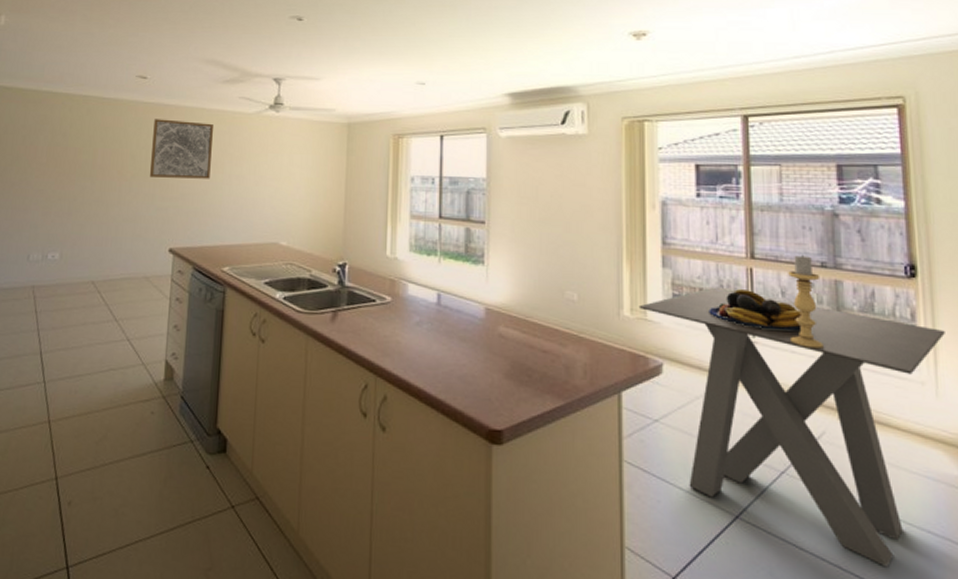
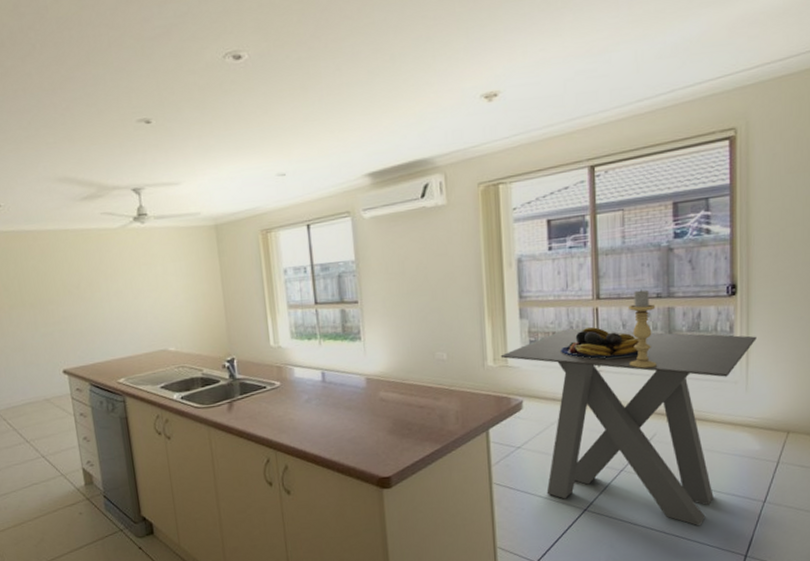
wall art: present [149,119,214,179] -> none [18,244,88,306]

